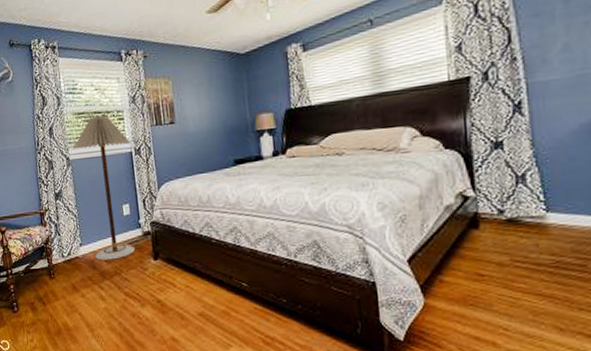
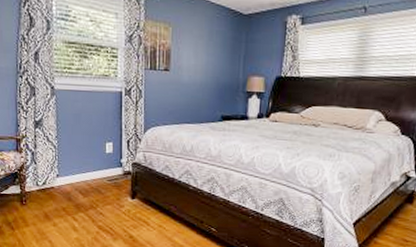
floor lamp: present [73,116,136,260] -> none [59,49,122,194]

